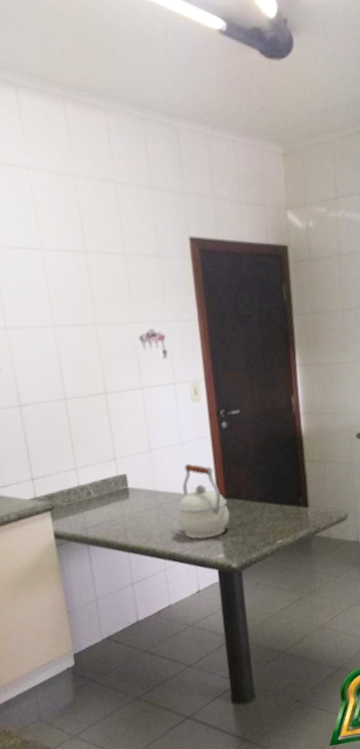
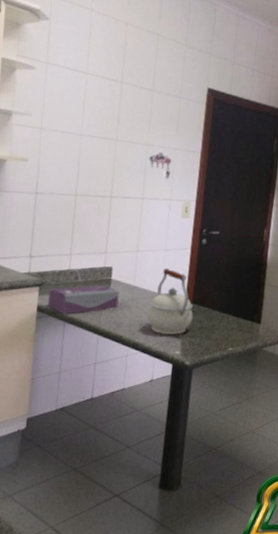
tissue box: none [61,496,143,537] -> present [48,285,120,315]

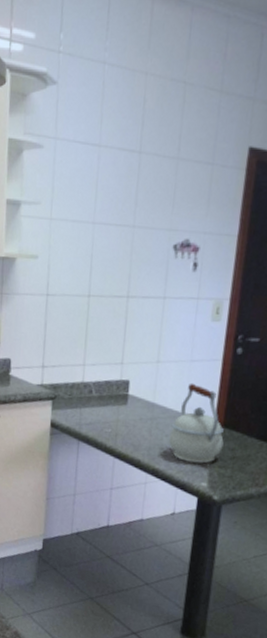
tissue box: present [48,285,120,315] -> none [61,400,138,433]

